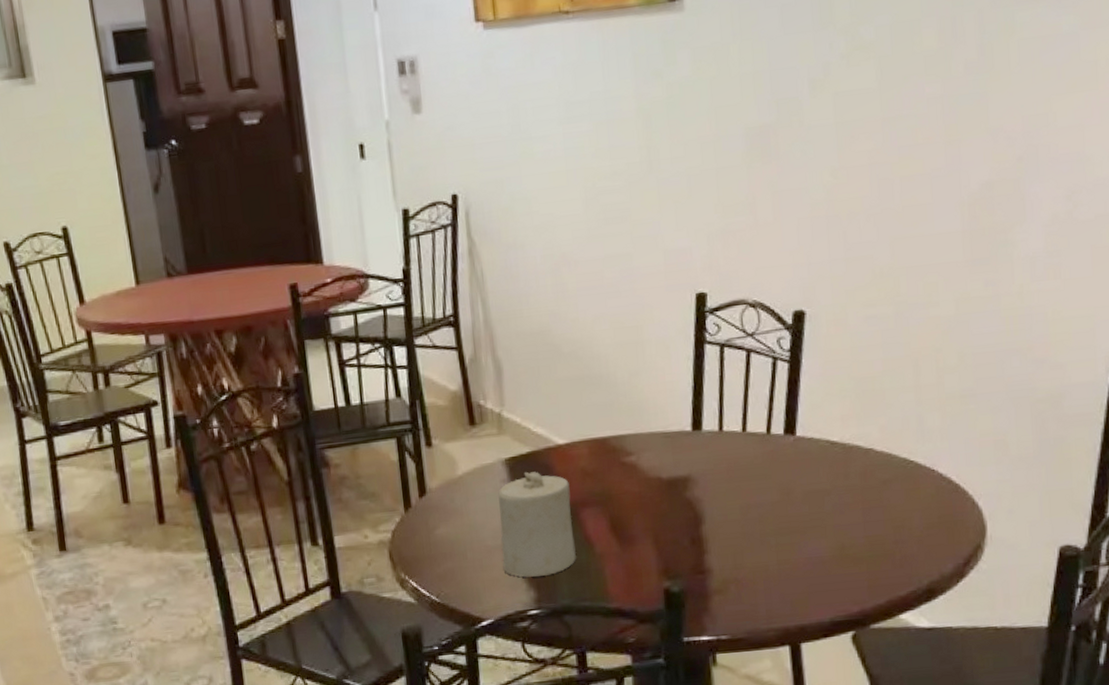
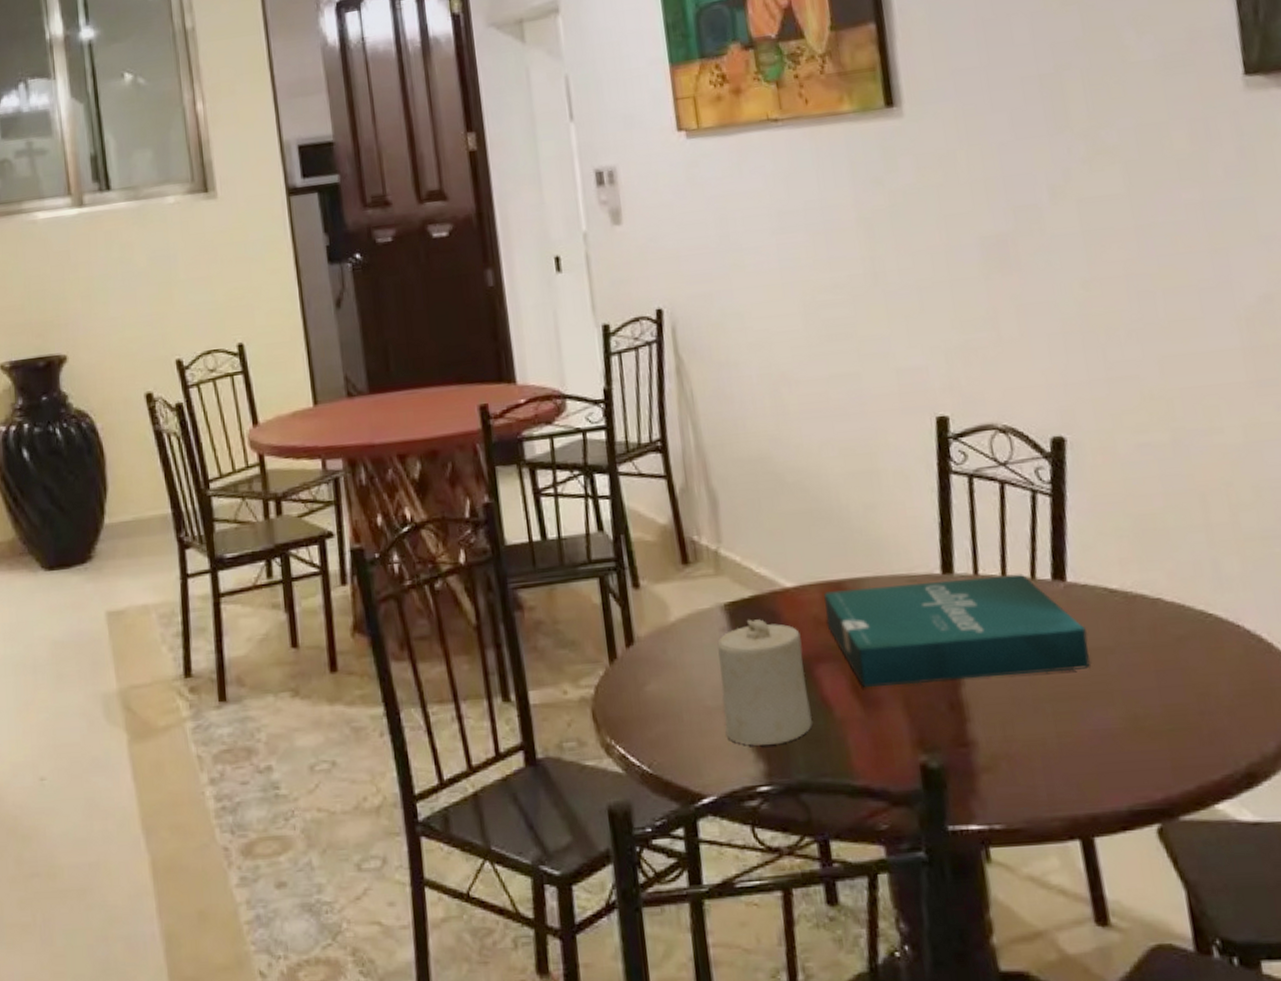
pizza box: none [591,429,811,527] -> present [824,573,1091,687]

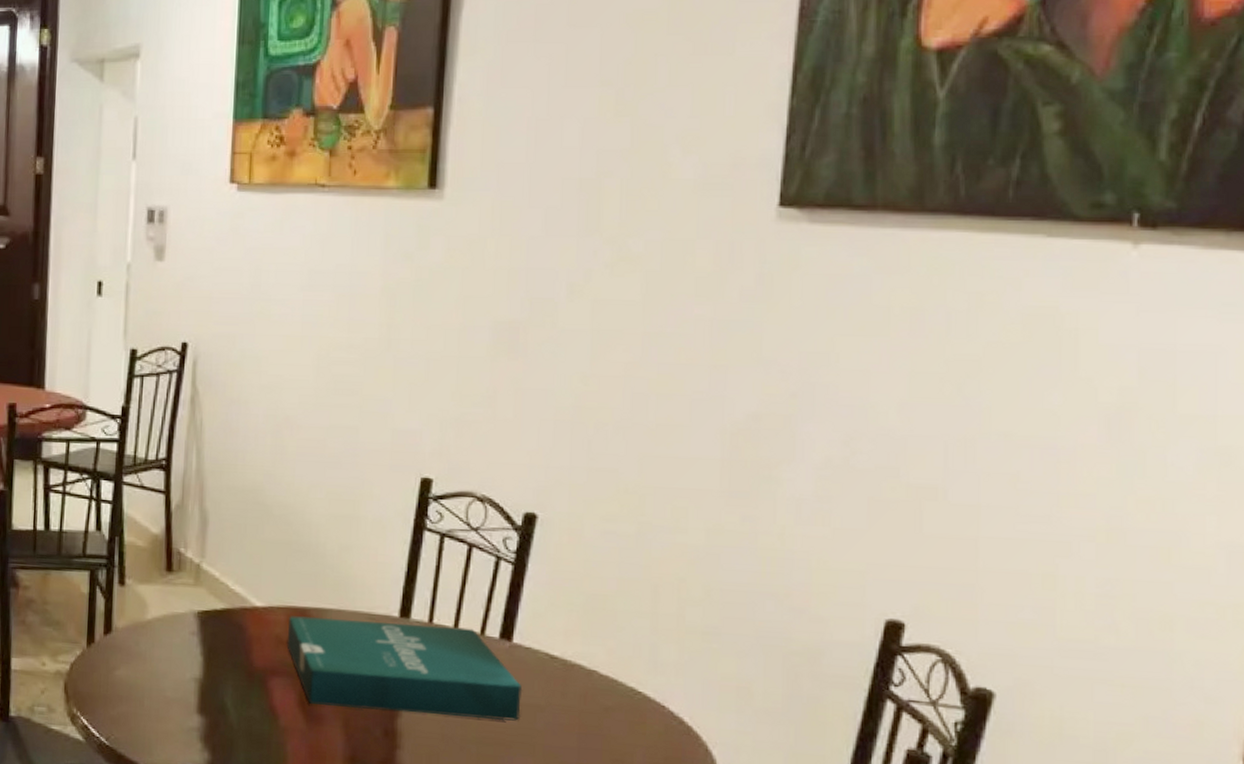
candle: present [717,619,813,746] -> none [179,629,261,739]

